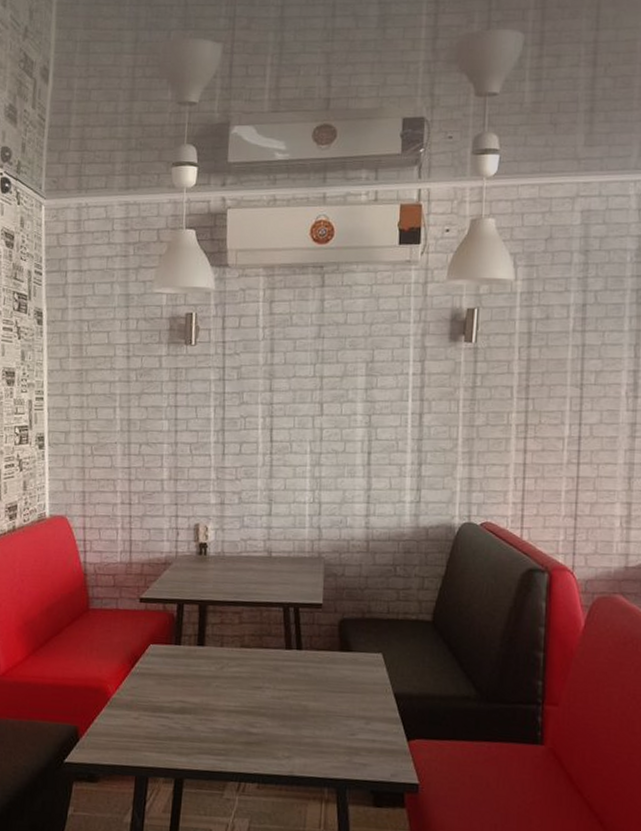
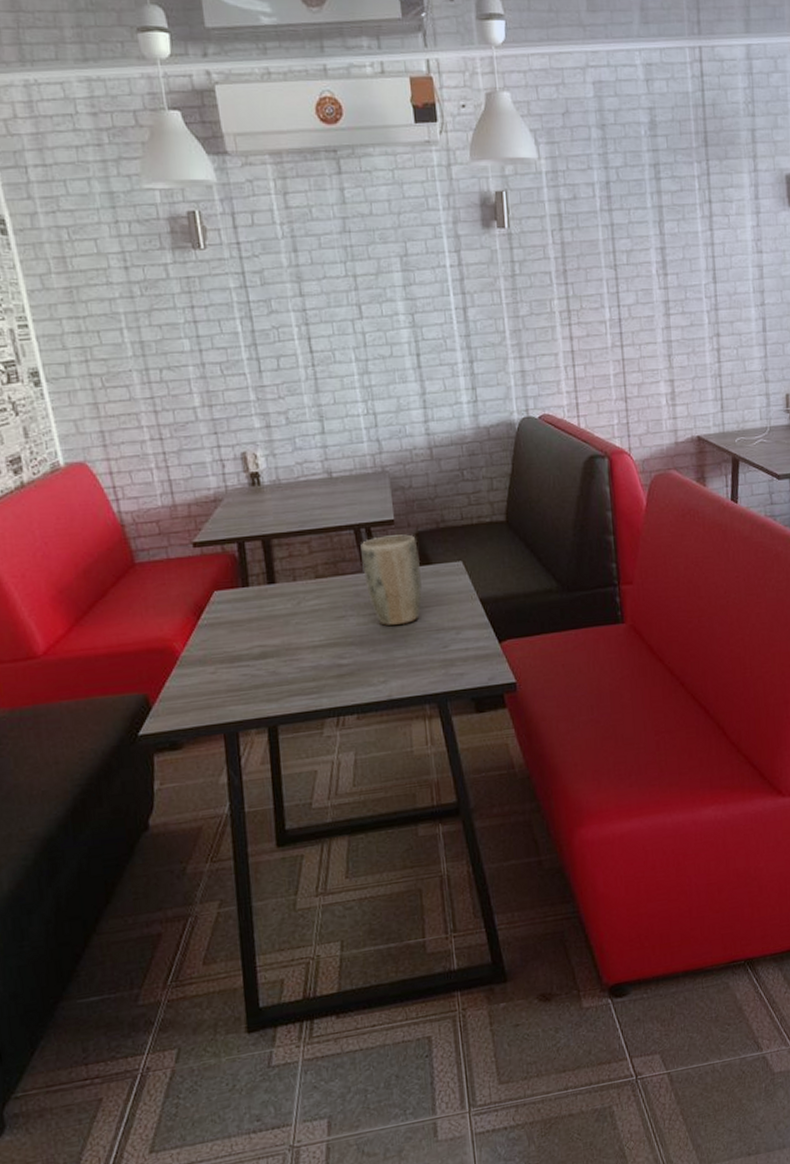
plant pot: none [285,617,342,706] -> present [360,534,422,626]

